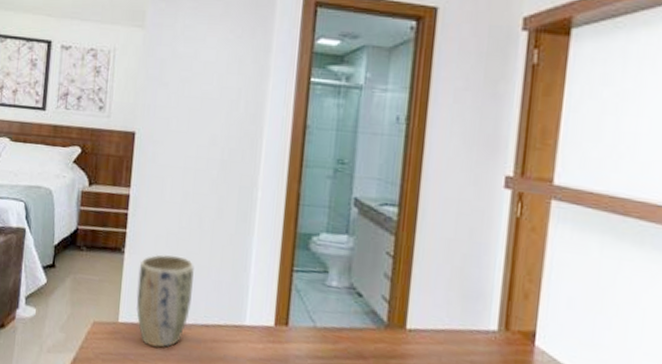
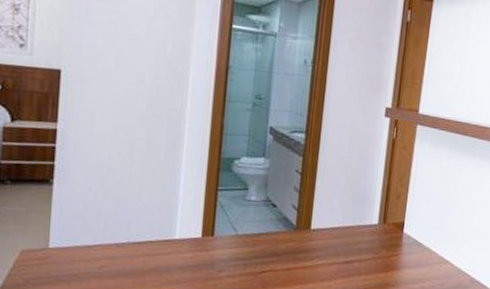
plant pot: present [135,254,194,348] -> none [66,183,126,267]

